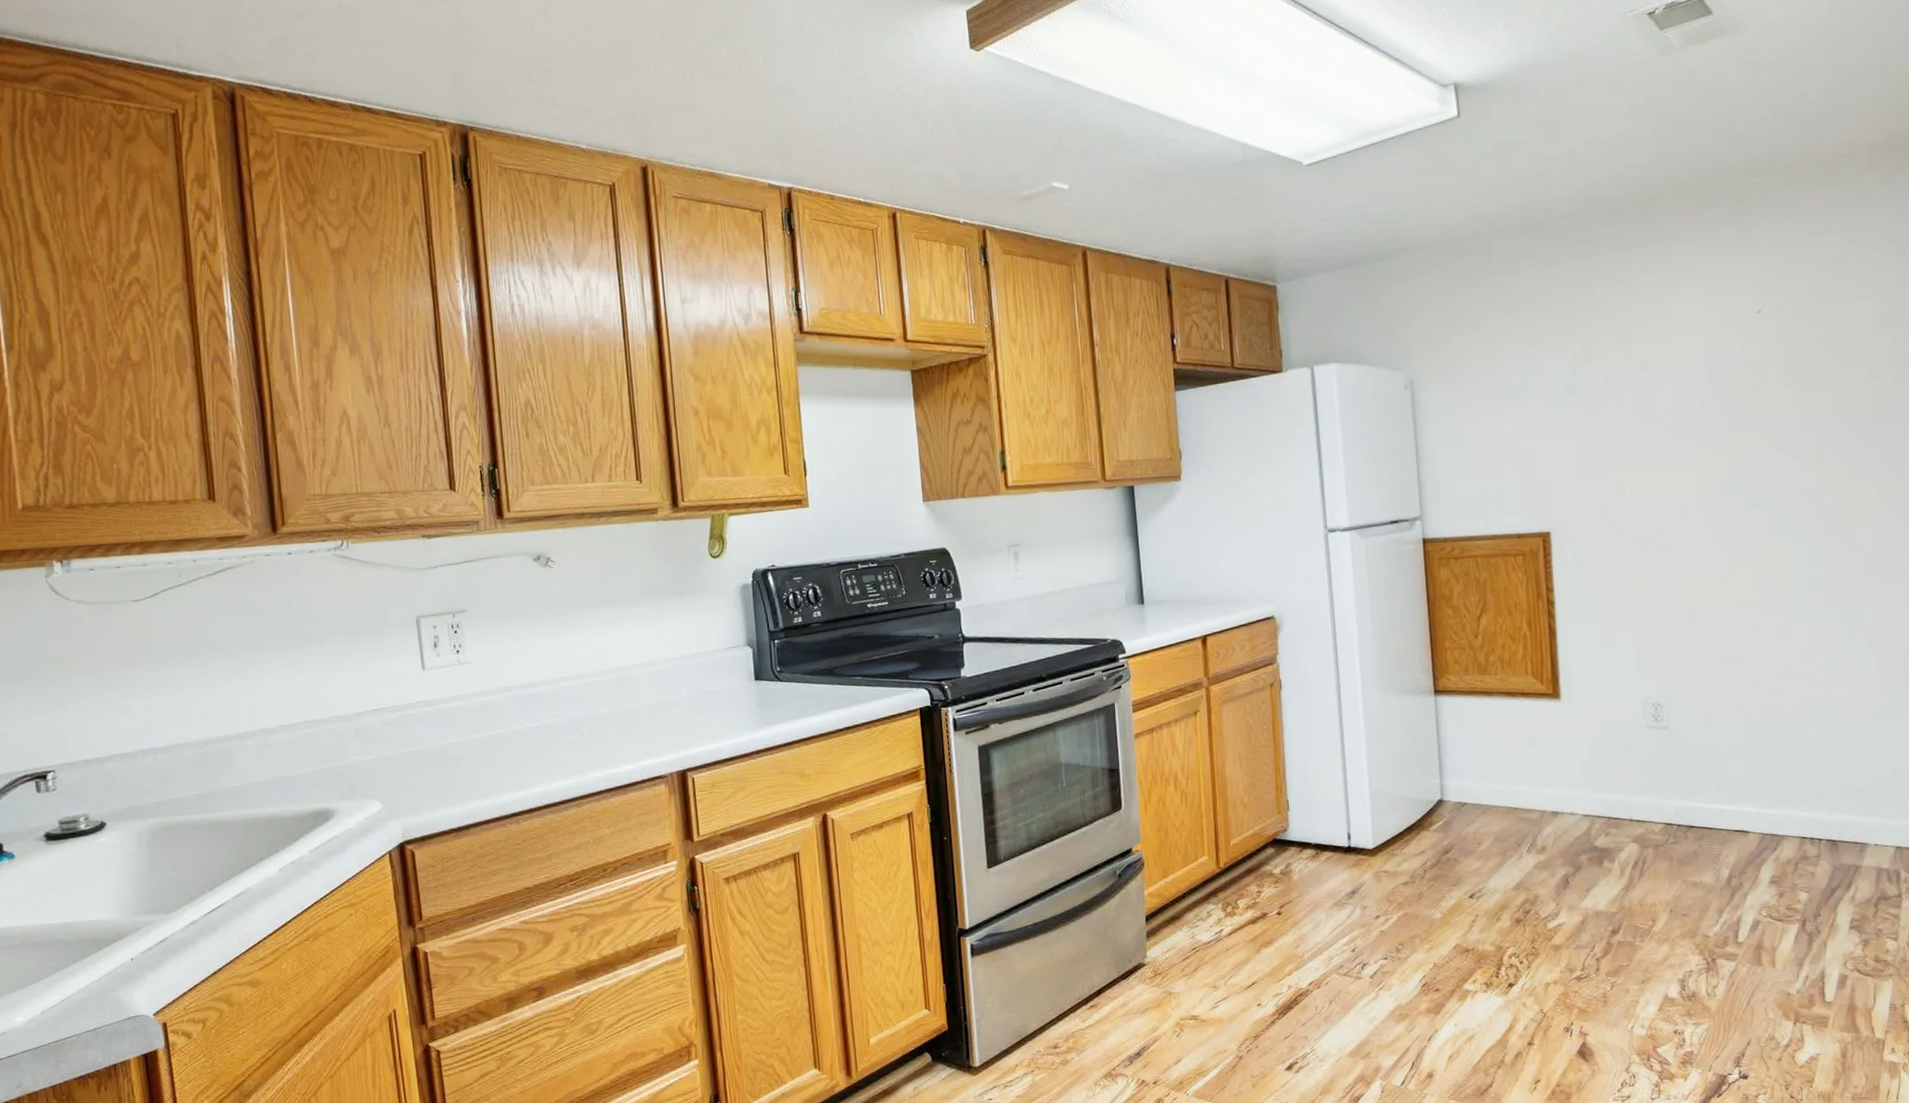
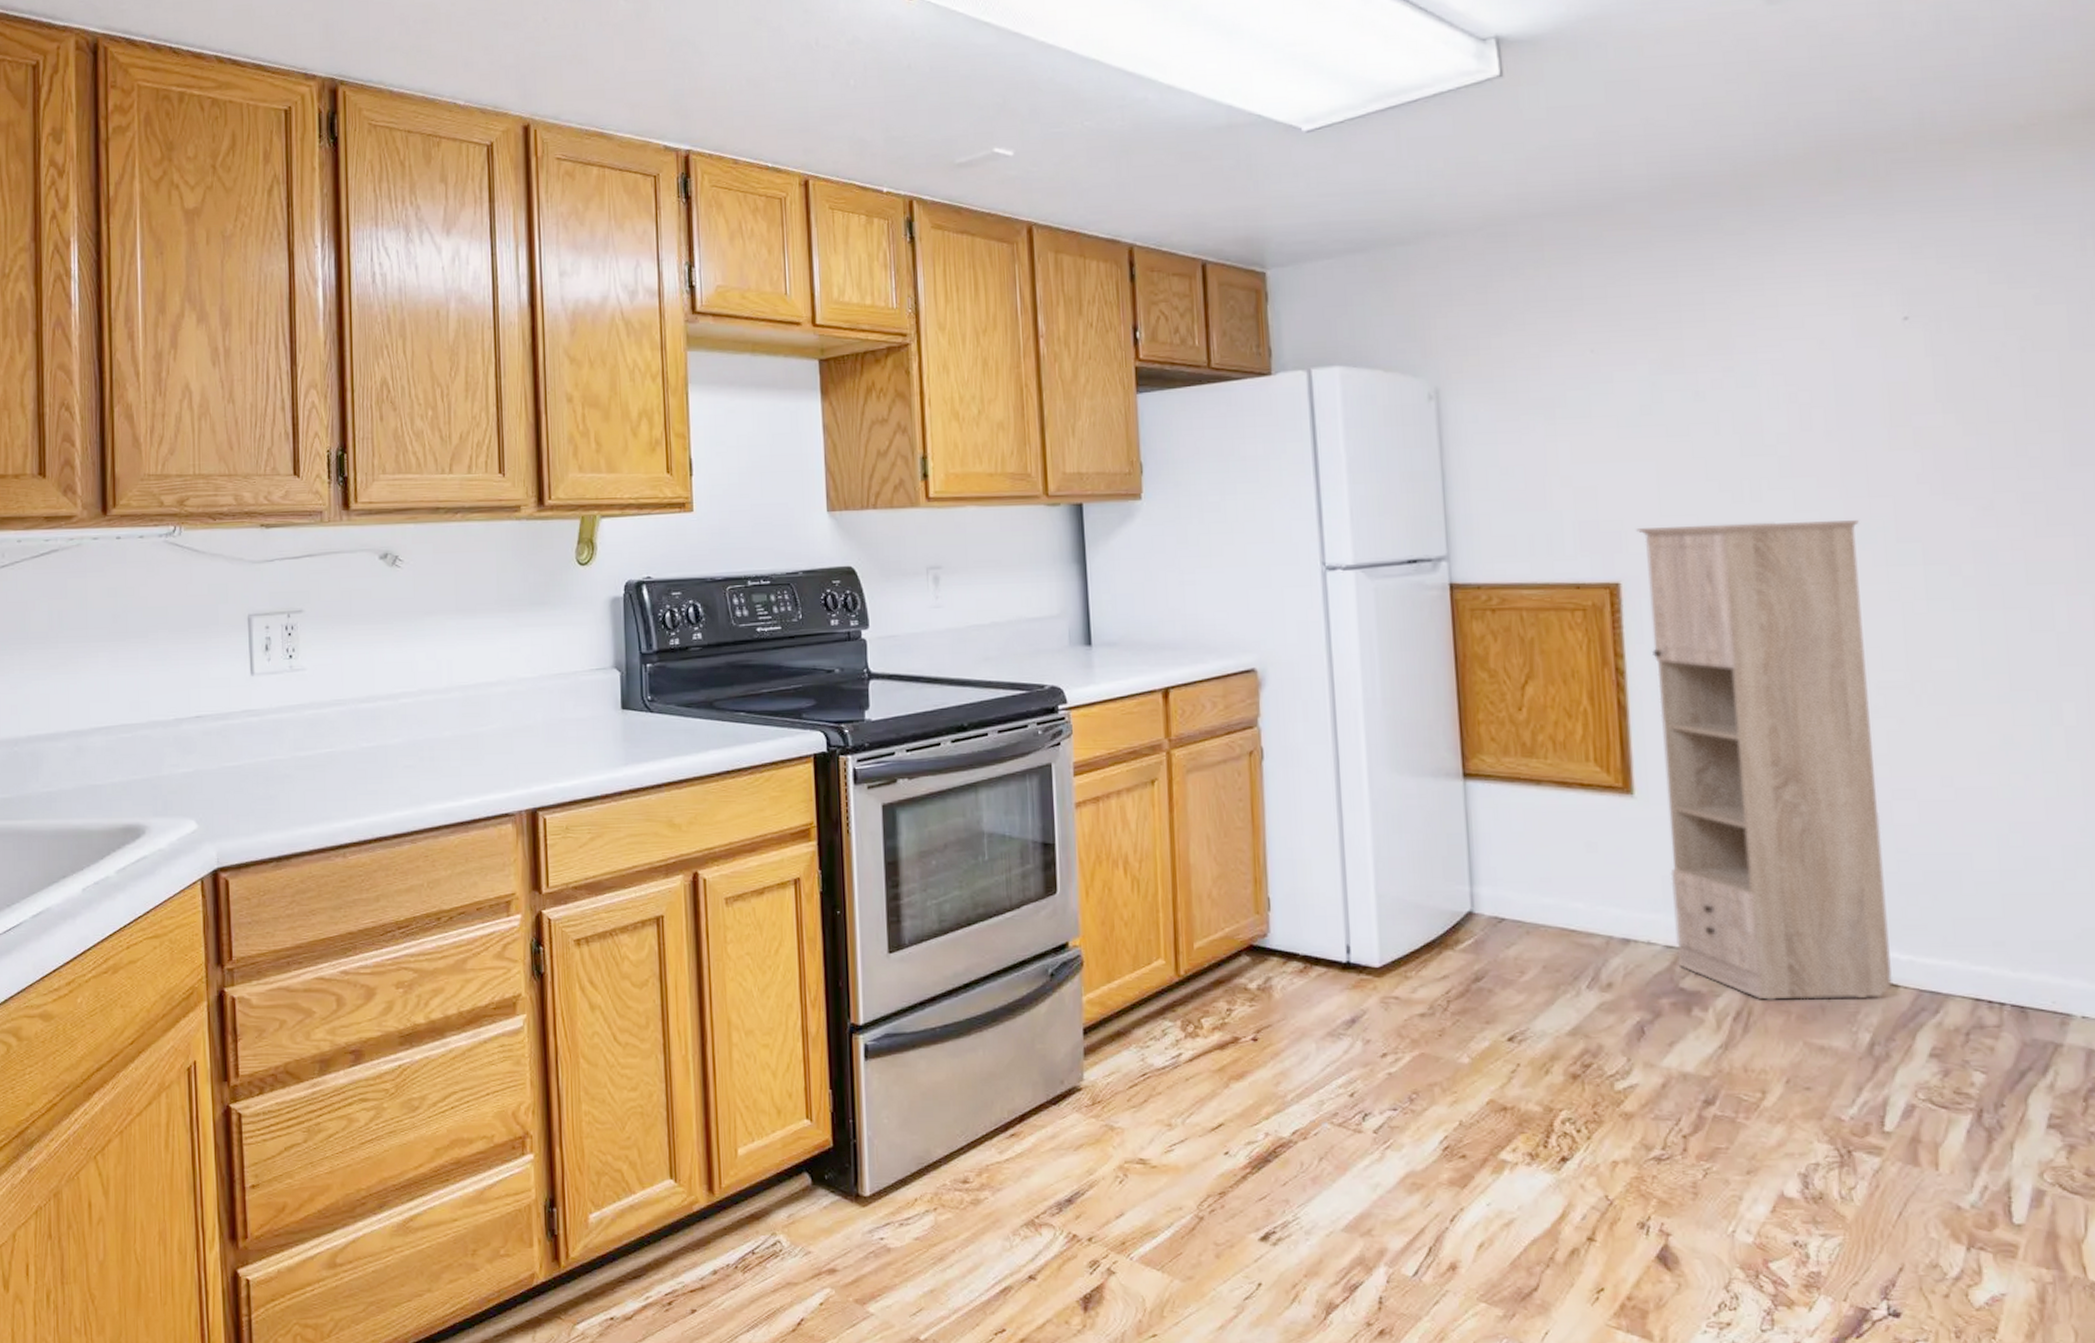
storage cabinet: none [1562,474,1745,850] -> present [1636,520,1892,1000]

